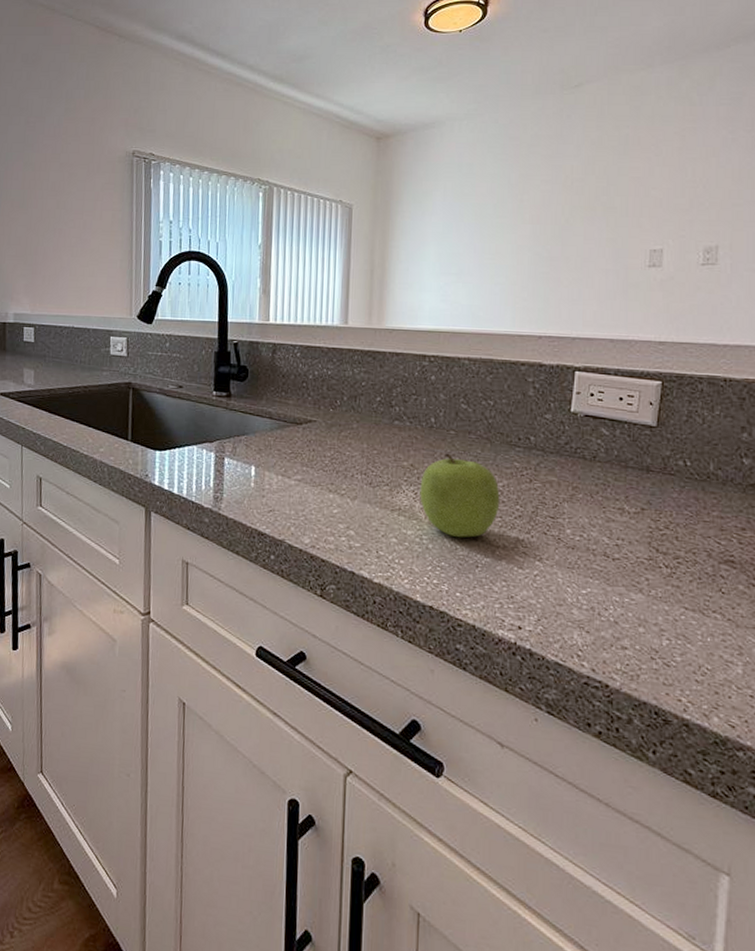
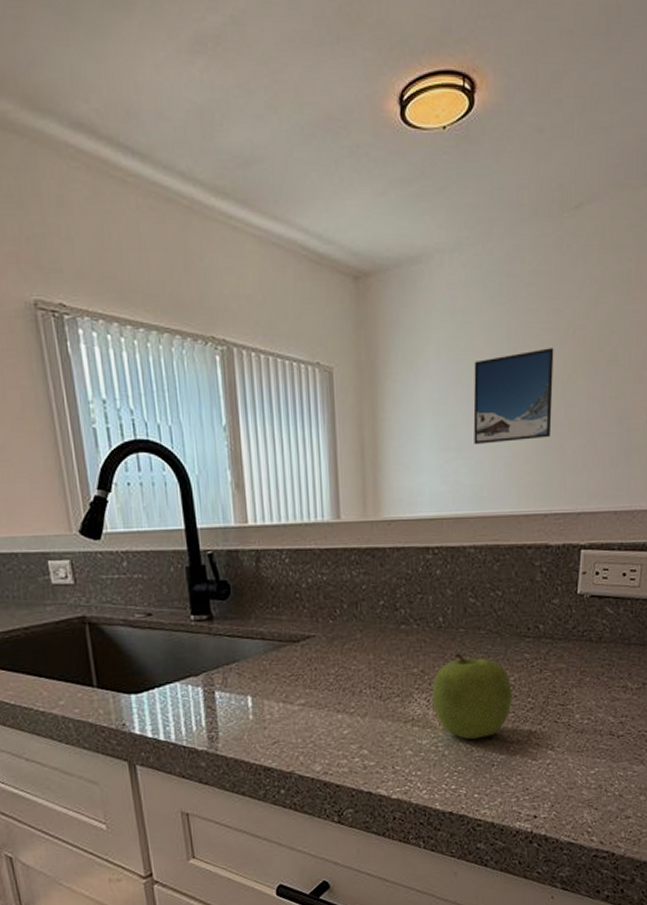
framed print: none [473,196,552,272] -> present [473,348,554,444]

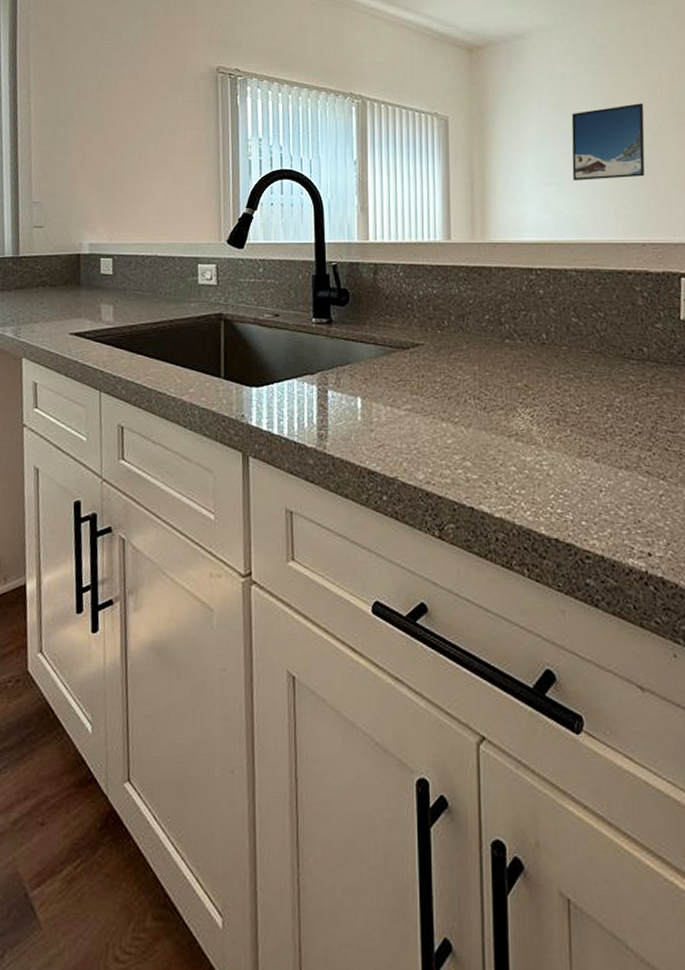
fruit: present [432,653,512,740] -> none [536,370,619,461]

